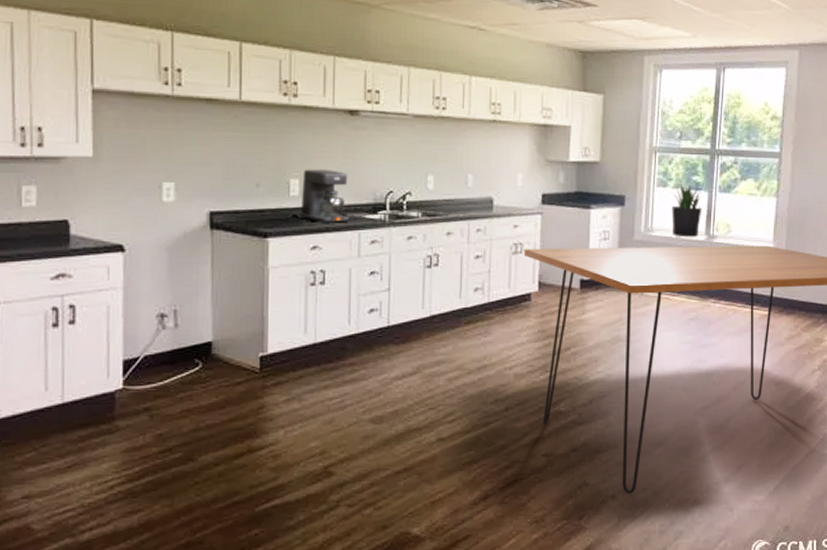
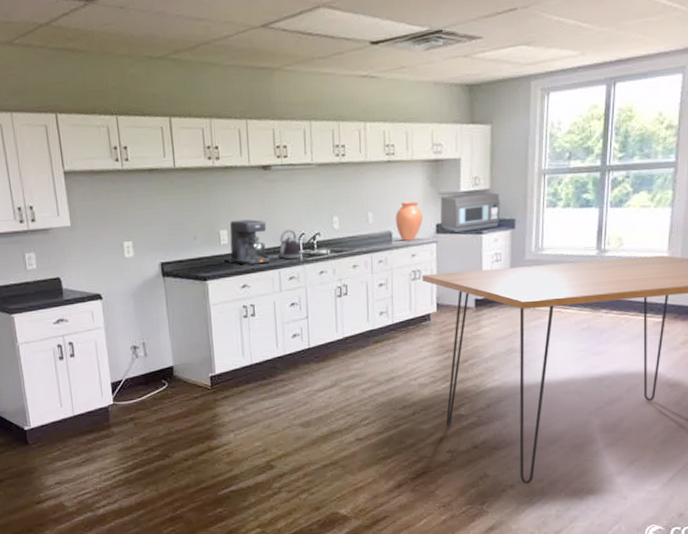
kettle: none [360,185,388,220] -> present [278,229,302,260]
vase: none [497,167,528,209] -> present [395,201,423,241]
microwave: none [546,163,610,205] -> present [440,191,500,233]
planter: present [671,181,702,238] -> none [562,200,593,254]

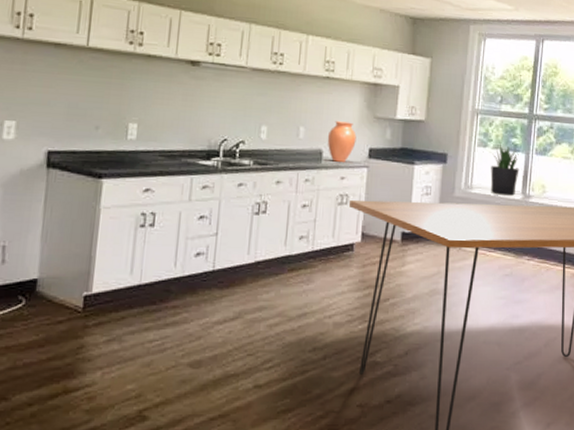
coffee maker: present [230,219,270,266] -> none [135,114,185,168]
kettle: present [278,229,302,260] -> none [193,133,221,167]
microwave: present [440,191,500,233] -> none [373,120,434,160]
planter: none [562,200,593,254] -> present [490,142,520,197]

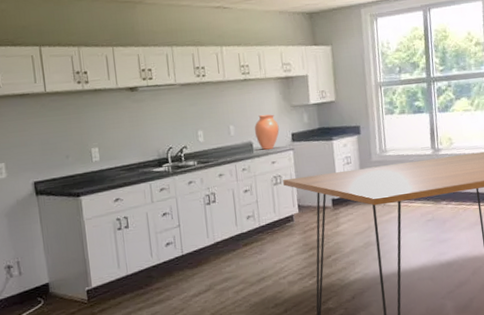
planter: present [490,142,520,197] -> none [399,107,426,154]

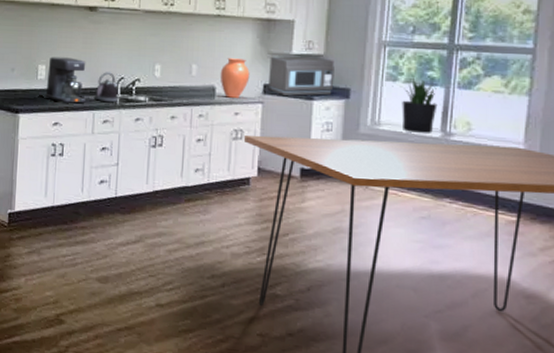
coffee maker: none [101,136,141,180] -> present [45,57,86,104]
kettle: none [148,144,171,173] -> present [94,72,119,103]
microwave: none [293,103,347,140] -> present [267,56,335,96]
planter: none [399,107,426,154] -> present [402,76,438,135]

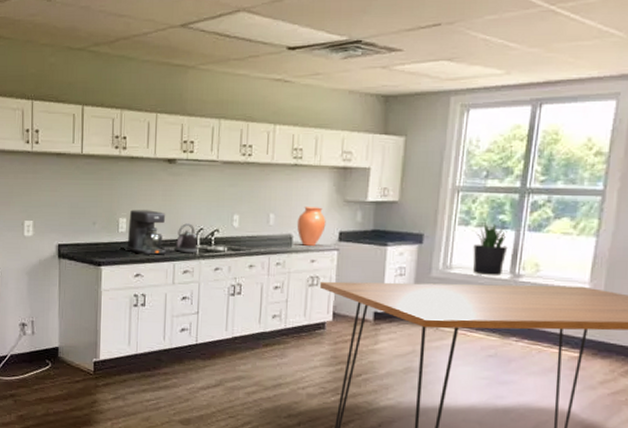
microwave: present [267,56,335,96] -> none [343,203,409,242]

